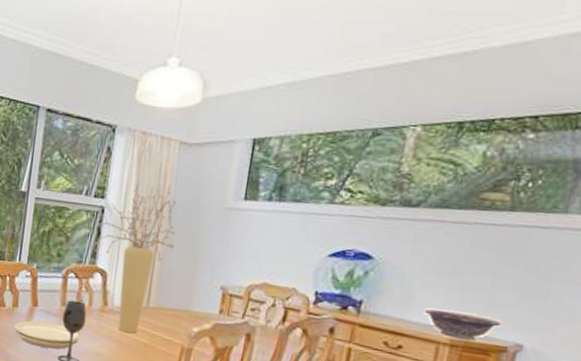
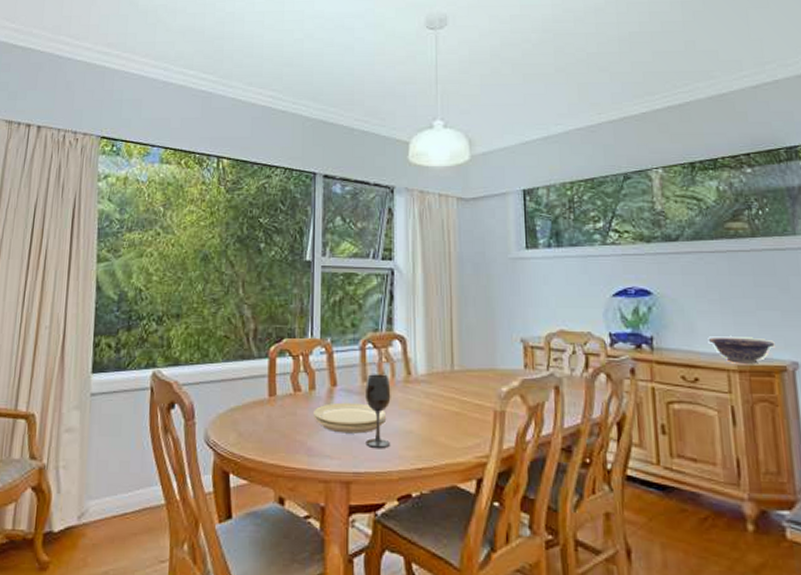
flower arrangement: present [90,182,177,334] -> none [385,240,469,403]

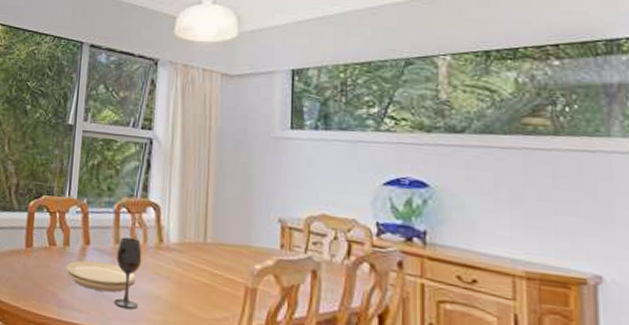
decorative bowl: present [708,337,775,364] -> none [491,239,574,272]

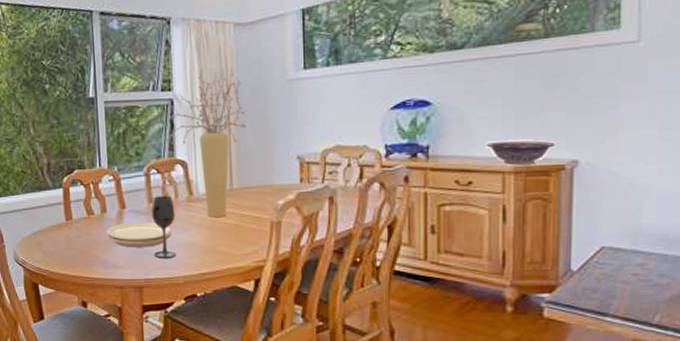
flower arrangement: none [141,113,226,273] -> present [166,67,246,218]
decorative bowl: none [491,239,574,272] -> present [486,140,556,165]

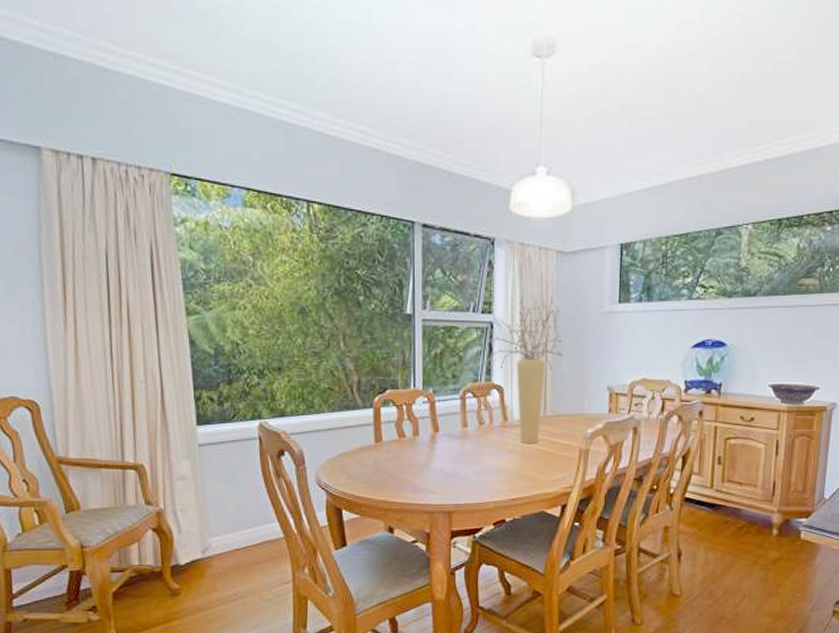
plate: present [106,221,172,248] -> none [418,446,485,472]
wine glass: present [151,196,176,258] -> none [464,420,489,483]

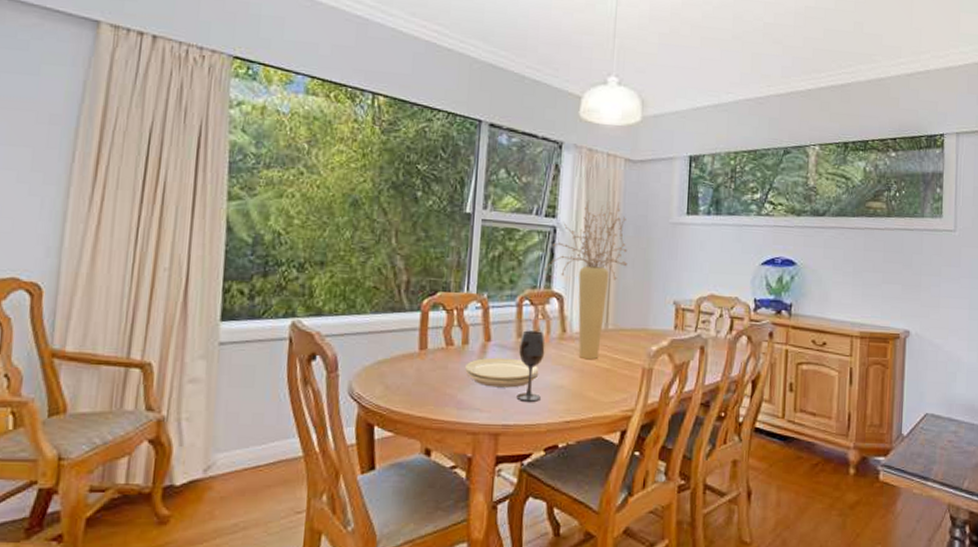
plate: none [418,446,485,472] -> present [465,357,539,388]
wine glass: none [464,420,489,483] -> present [516,330,545,402]
decorative bowl: present [767,382,821,405] -> none [838,306,893,331]

